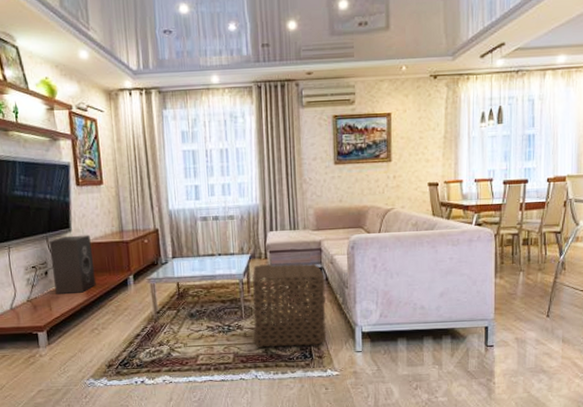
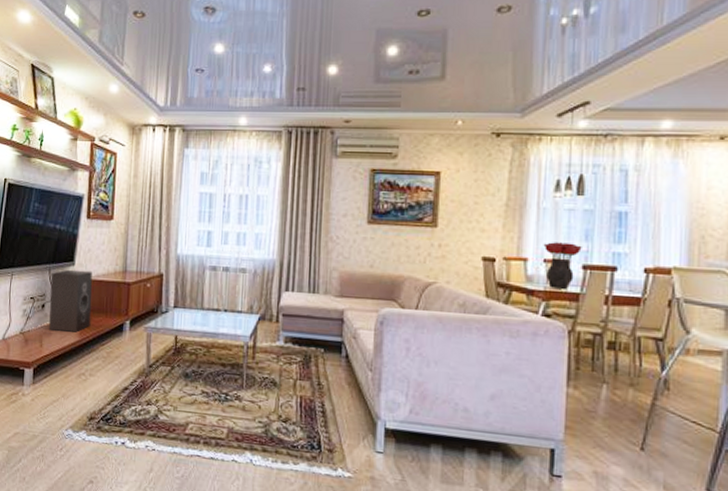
pouf: present [252,262,327,348] -> none [252,328,346,435]
bouquet: none [474,164,503,203] -> present [543,242,582,290]

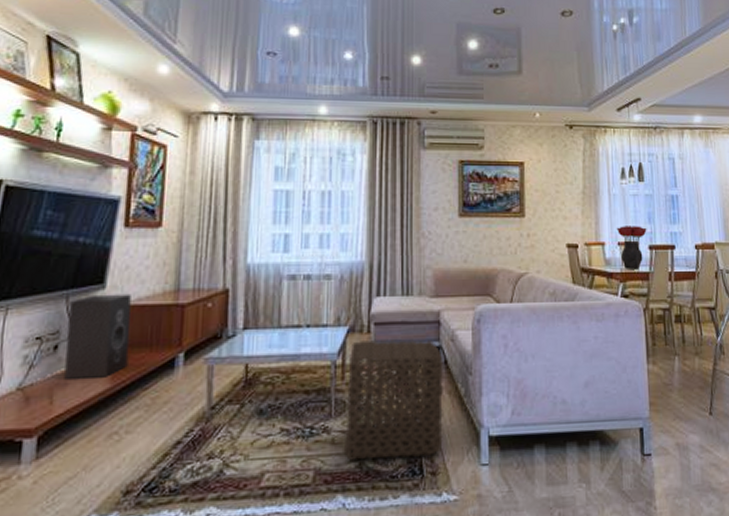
pouf: none [252,328,346,435] -> present [343,339,445,461]

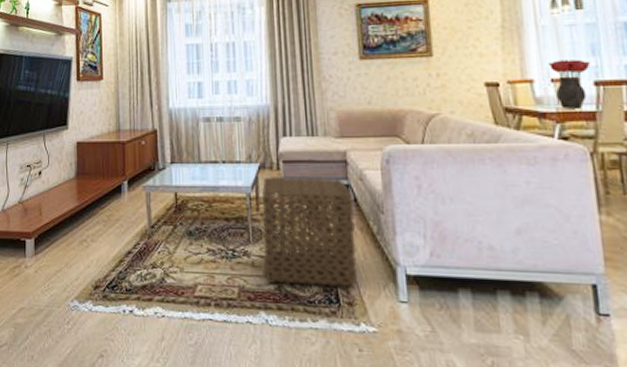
speaker: present [64,293,131,381] -> none [45,133,89,198]

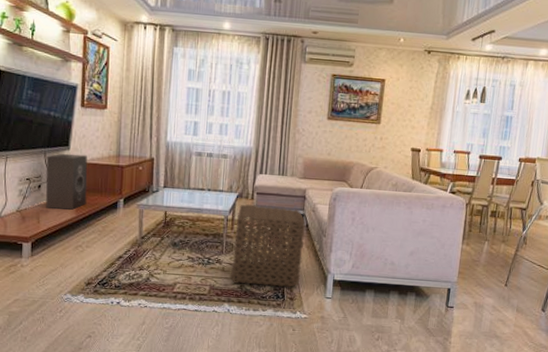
speaker: none [45,133,89,198] -> present [45,153,88,210]
bouquet: present [547,59,591,110] -> none [454,138,480,174]

